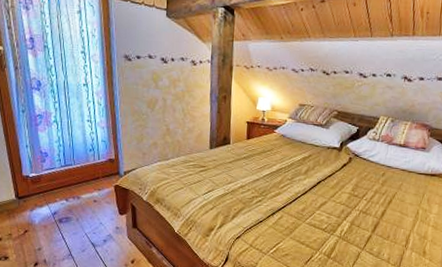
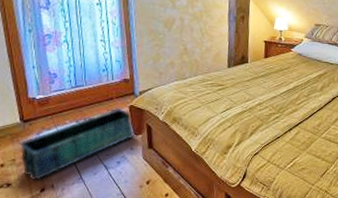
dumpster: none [15,187,121,255] -> present [19,108,136,181]

